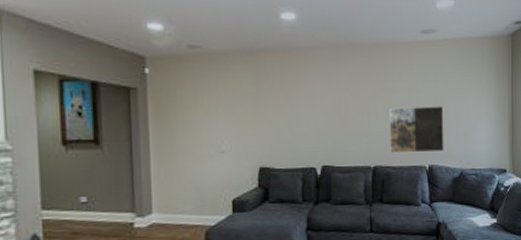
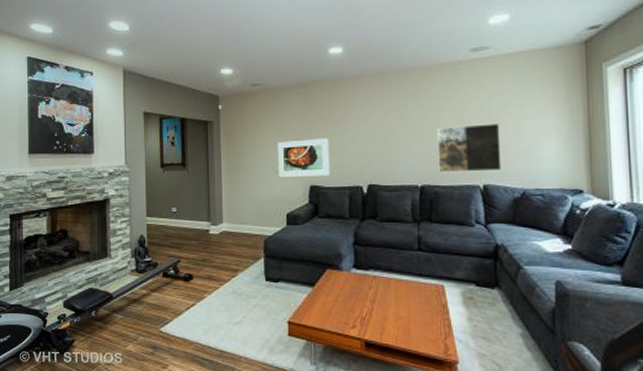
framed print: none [221,114,282,158] -> present [278,138,330,177]

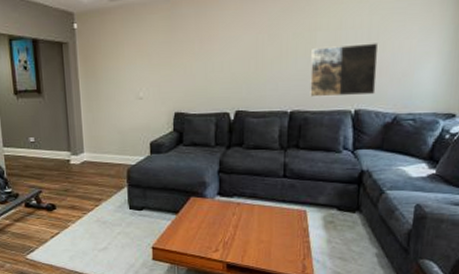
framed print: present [278,138,330,177] -> none [140,60,196,104]

